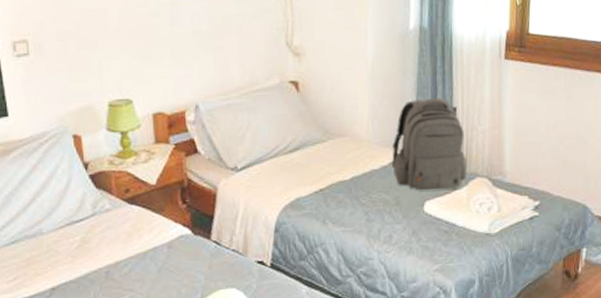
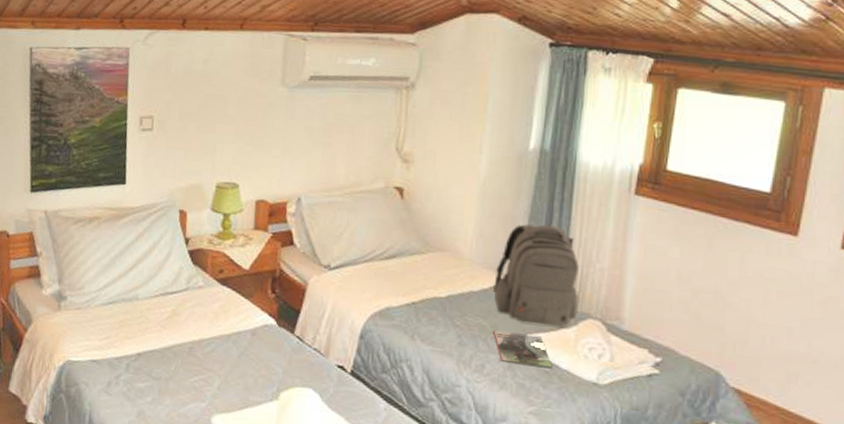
magazine: none [396,200,451,229] -> present [493,330,553,369]

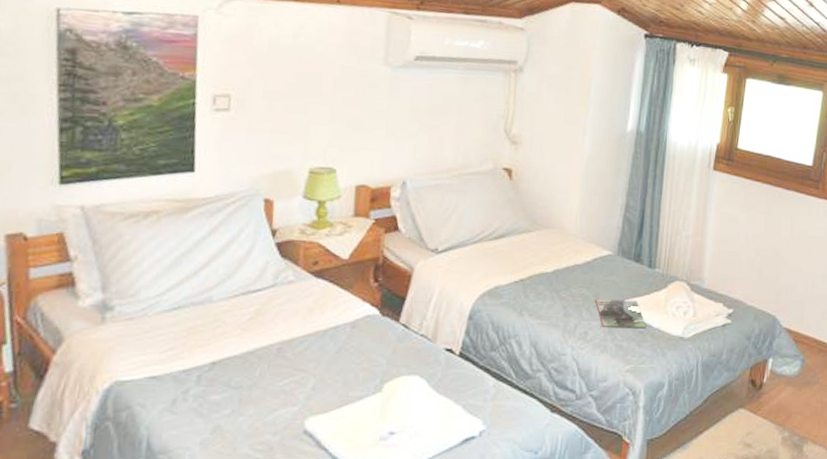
backpack: present [492,224,579,326] -> none [594,199,668,290]

